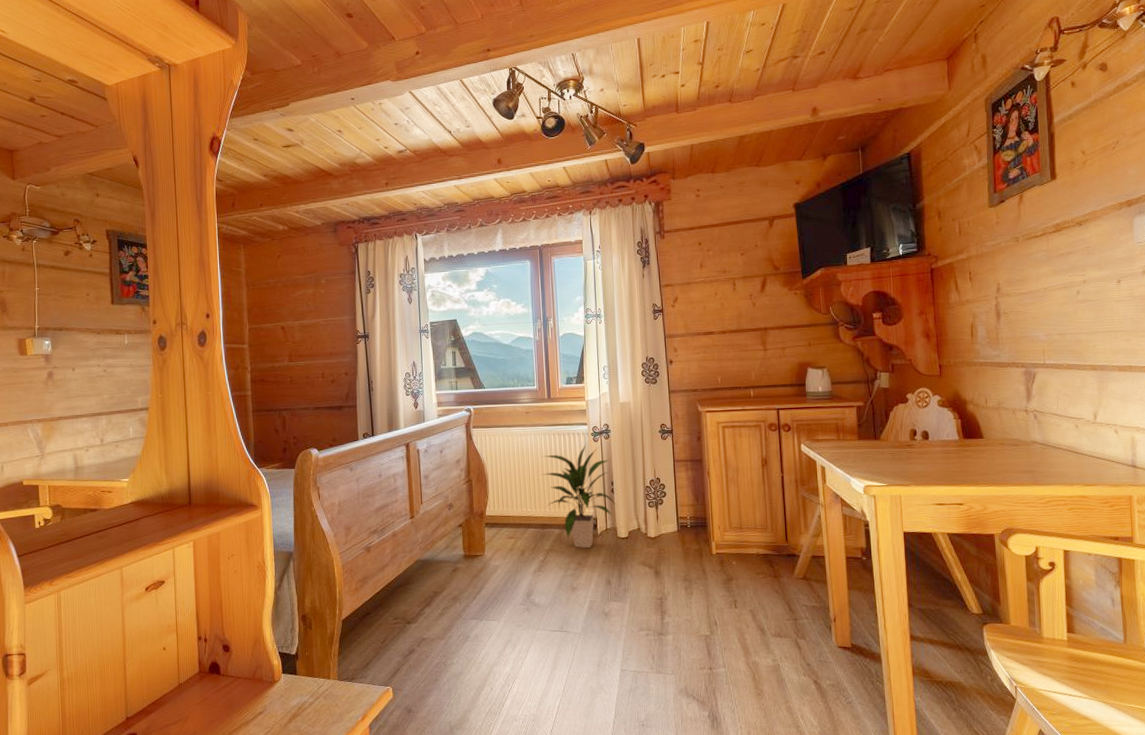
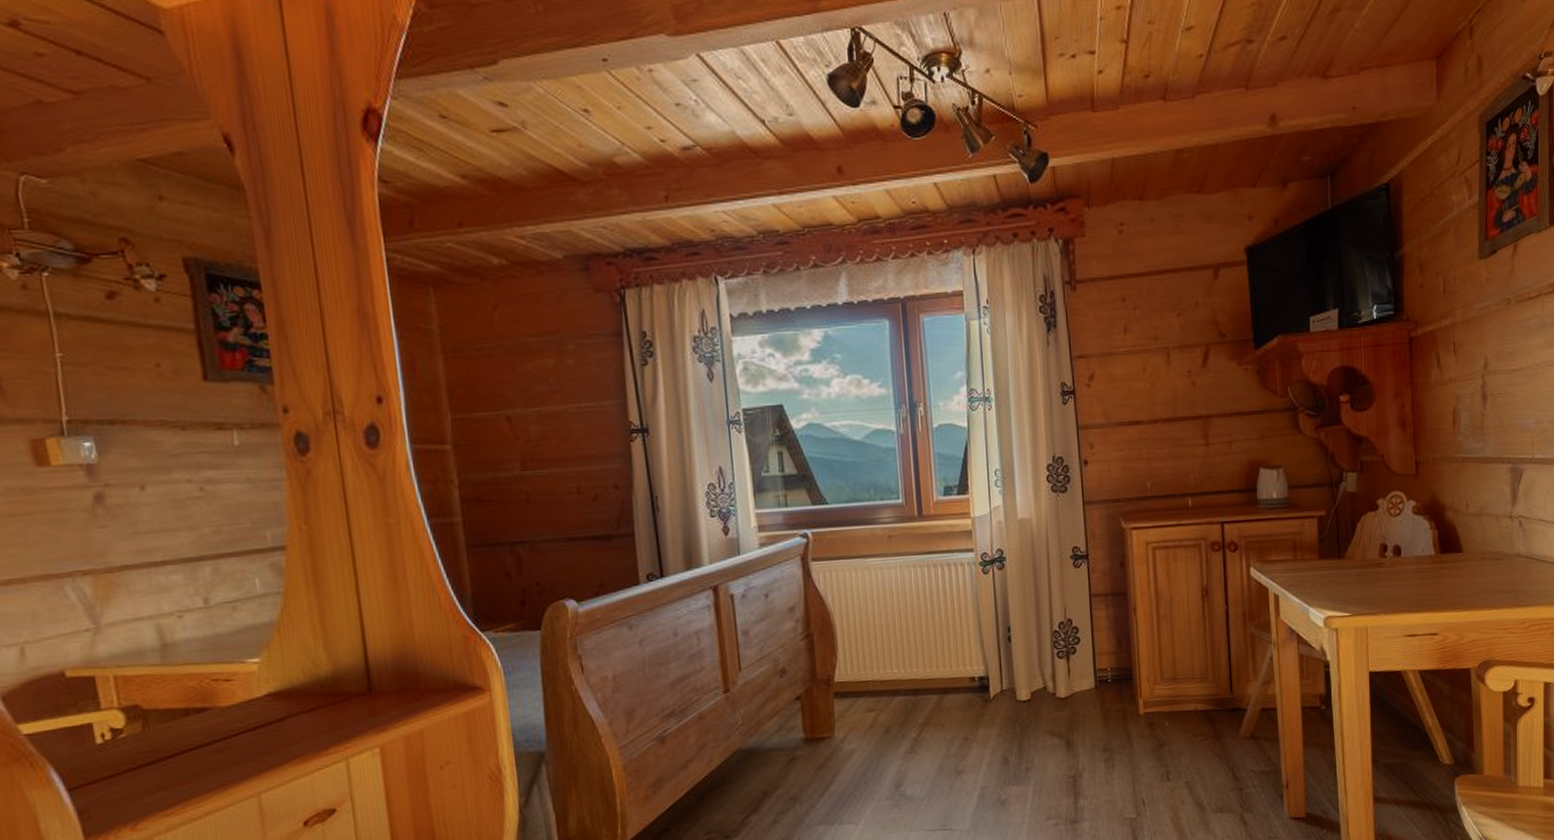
indoor plant: present [541,444,617,549] -> none [911,577,1016,719]

